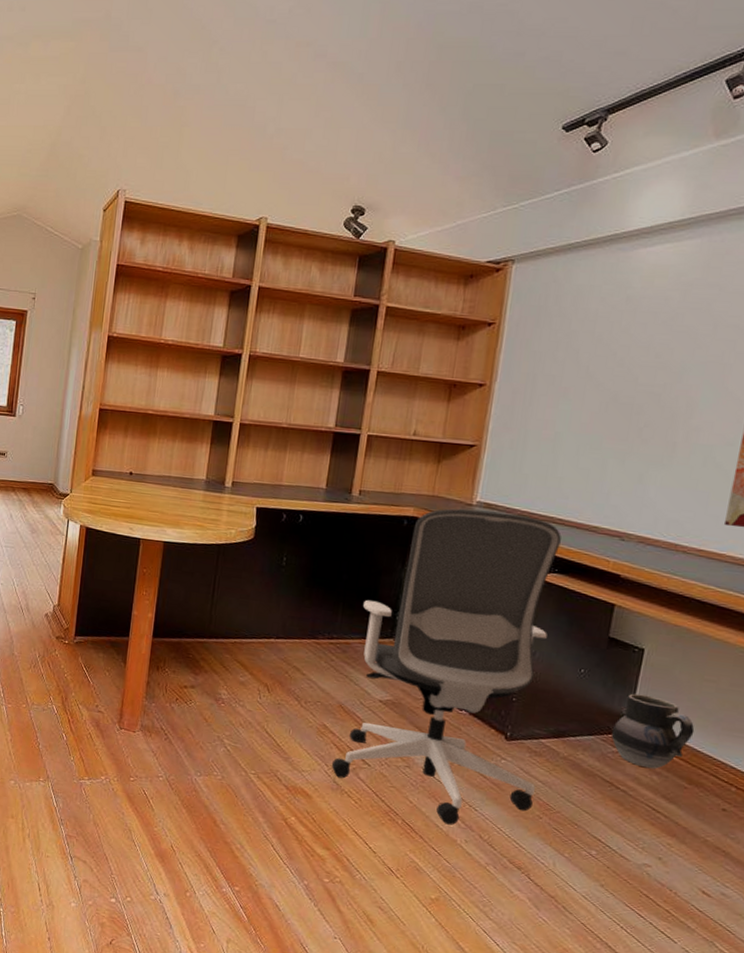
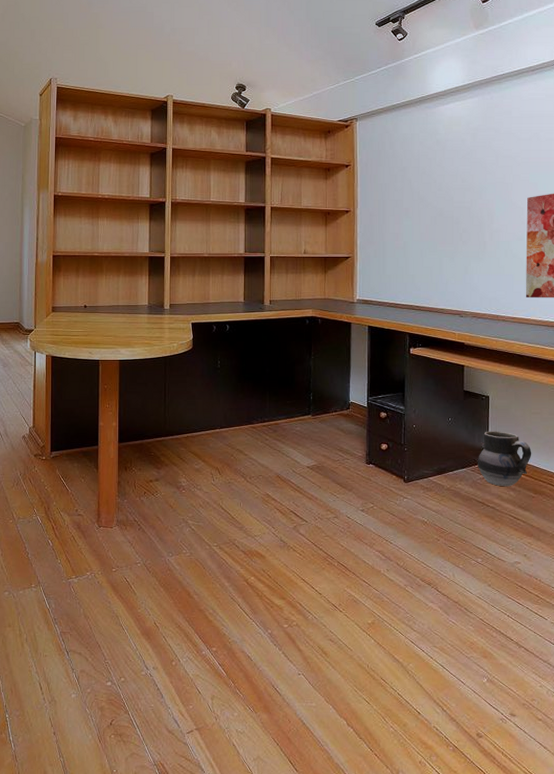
office chair: present [331,508,562,826] -> none [277,306,431,559]

